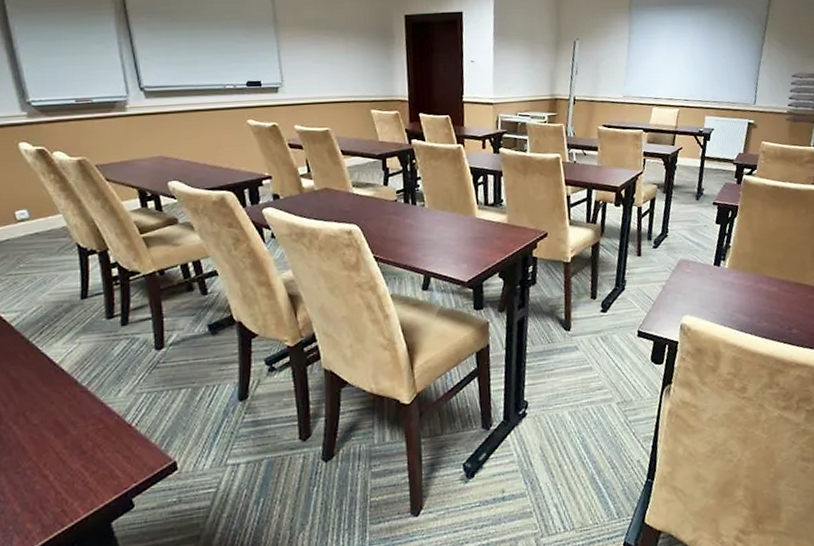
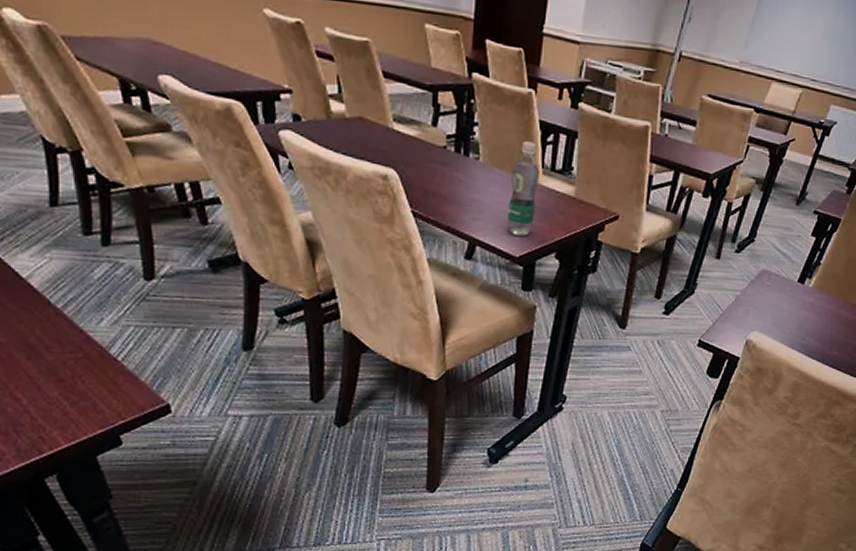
bottle: none [453,185,477,263] -> present [506,141,540,236]

